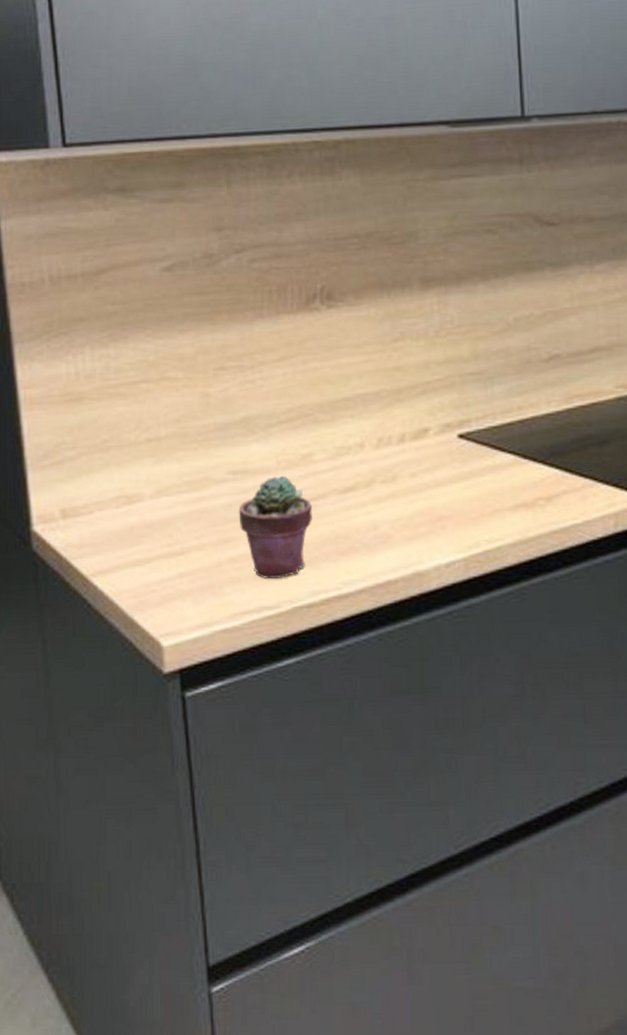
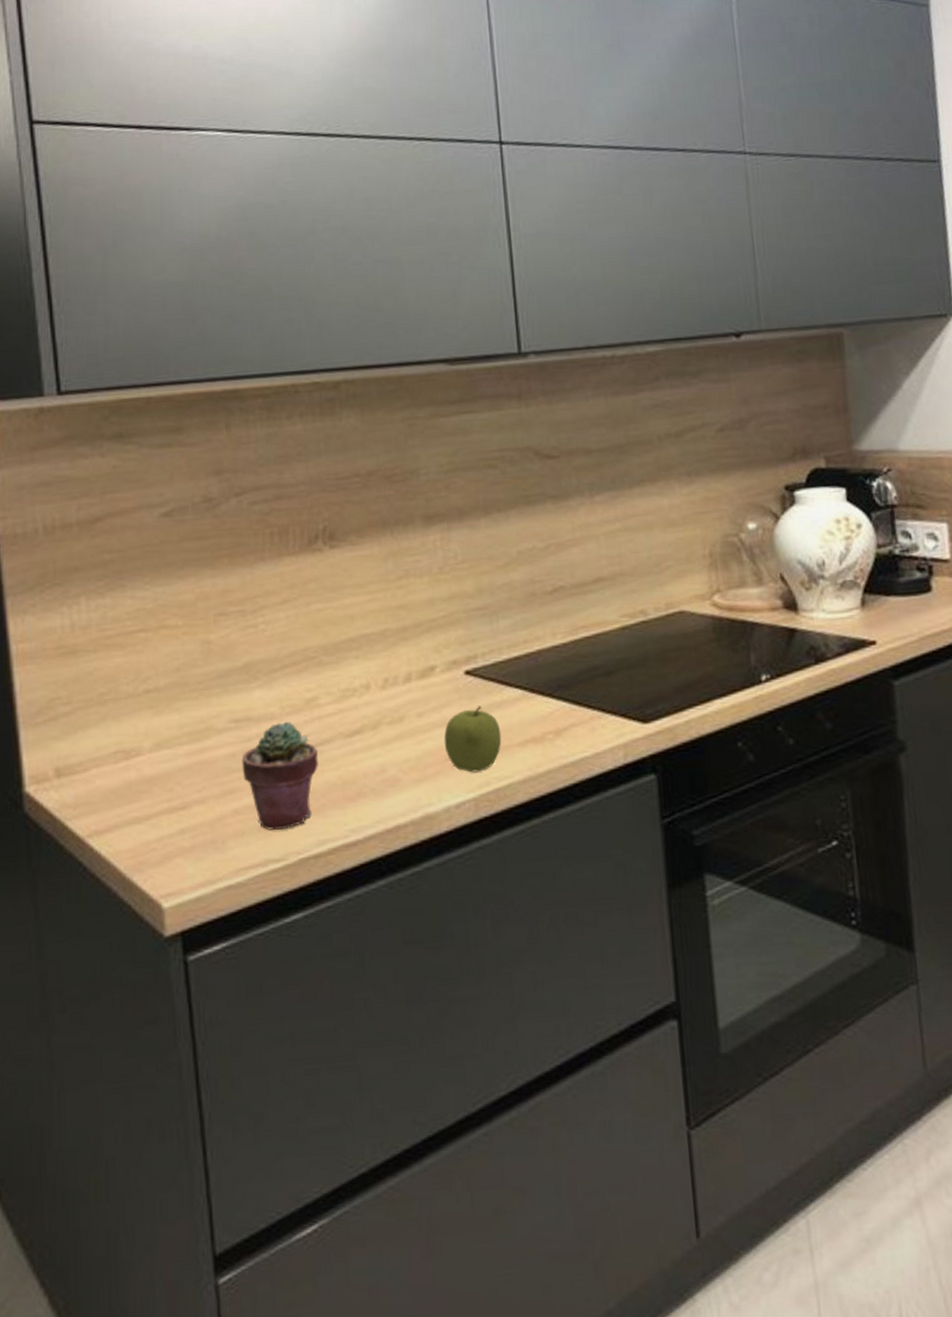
fruit: none [435,469,493,534] -> present [444,706,502,773]

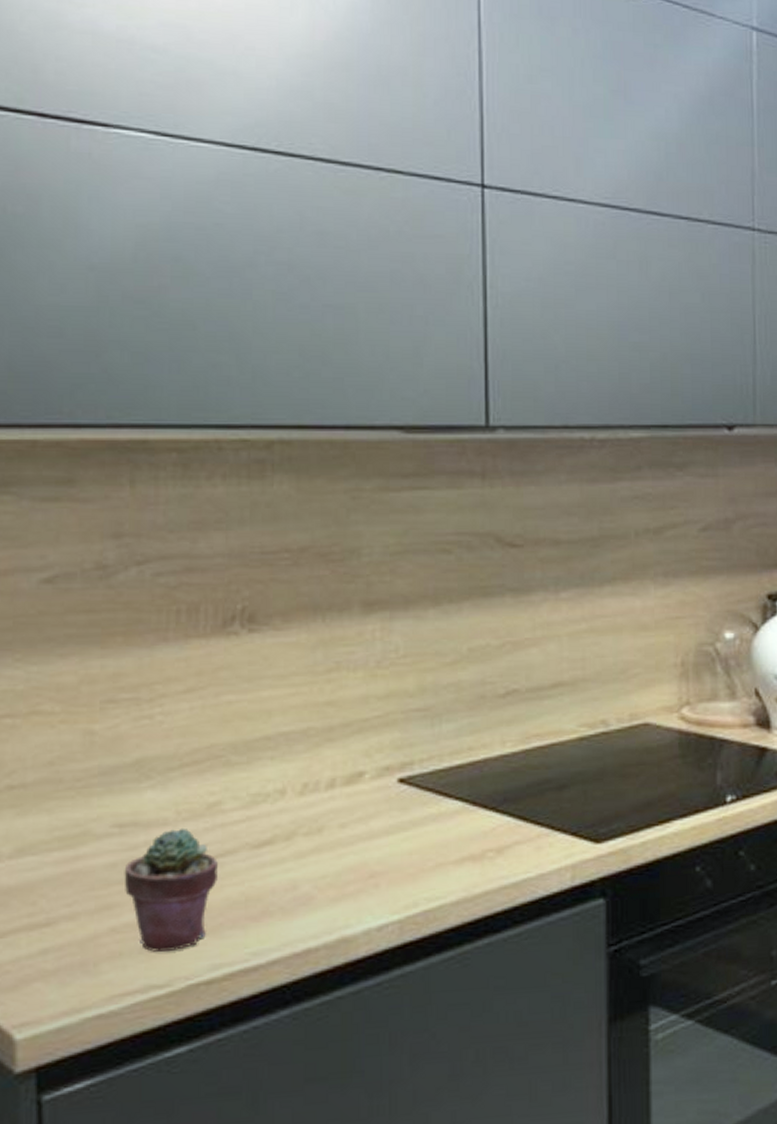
fruit: present [444,706,502,773] -> none [368,818,435,892]

